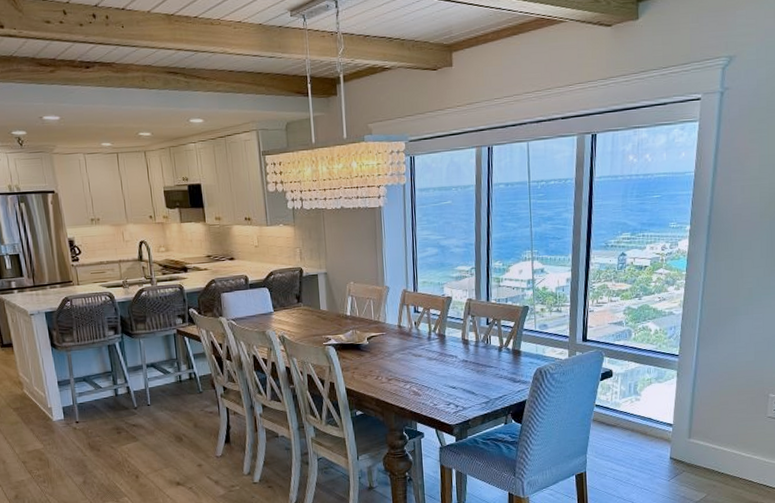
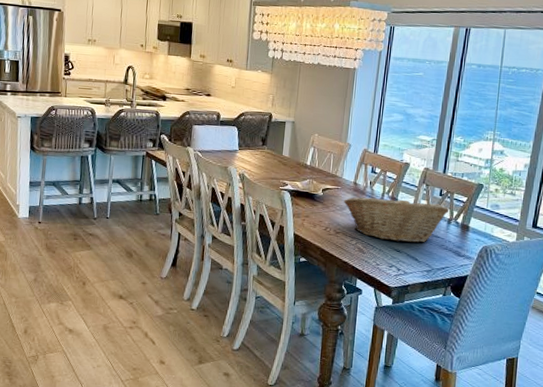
fruit basket: none [391,332,499,379] -> present [343,195,450,243]

